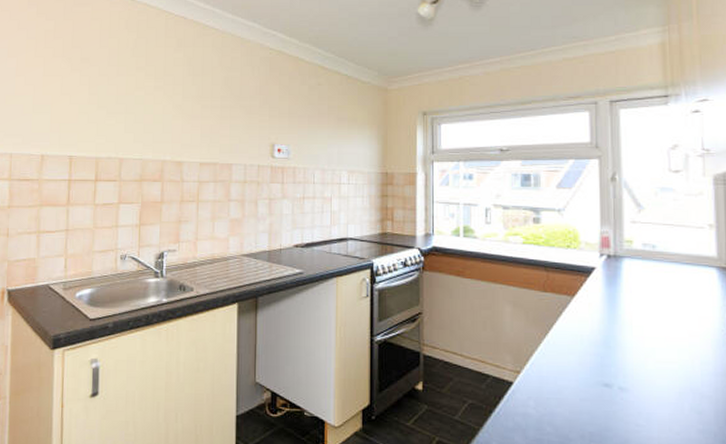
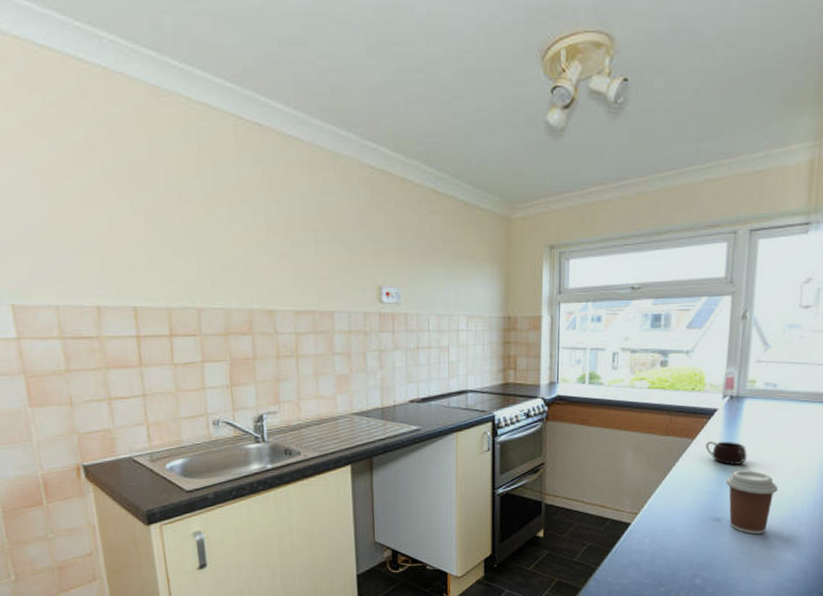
mug: none [587,300,632,328] -> present [706,441,747,466]
coffee cup: none [612,333,671,406] -> present [726,470,778,535]

